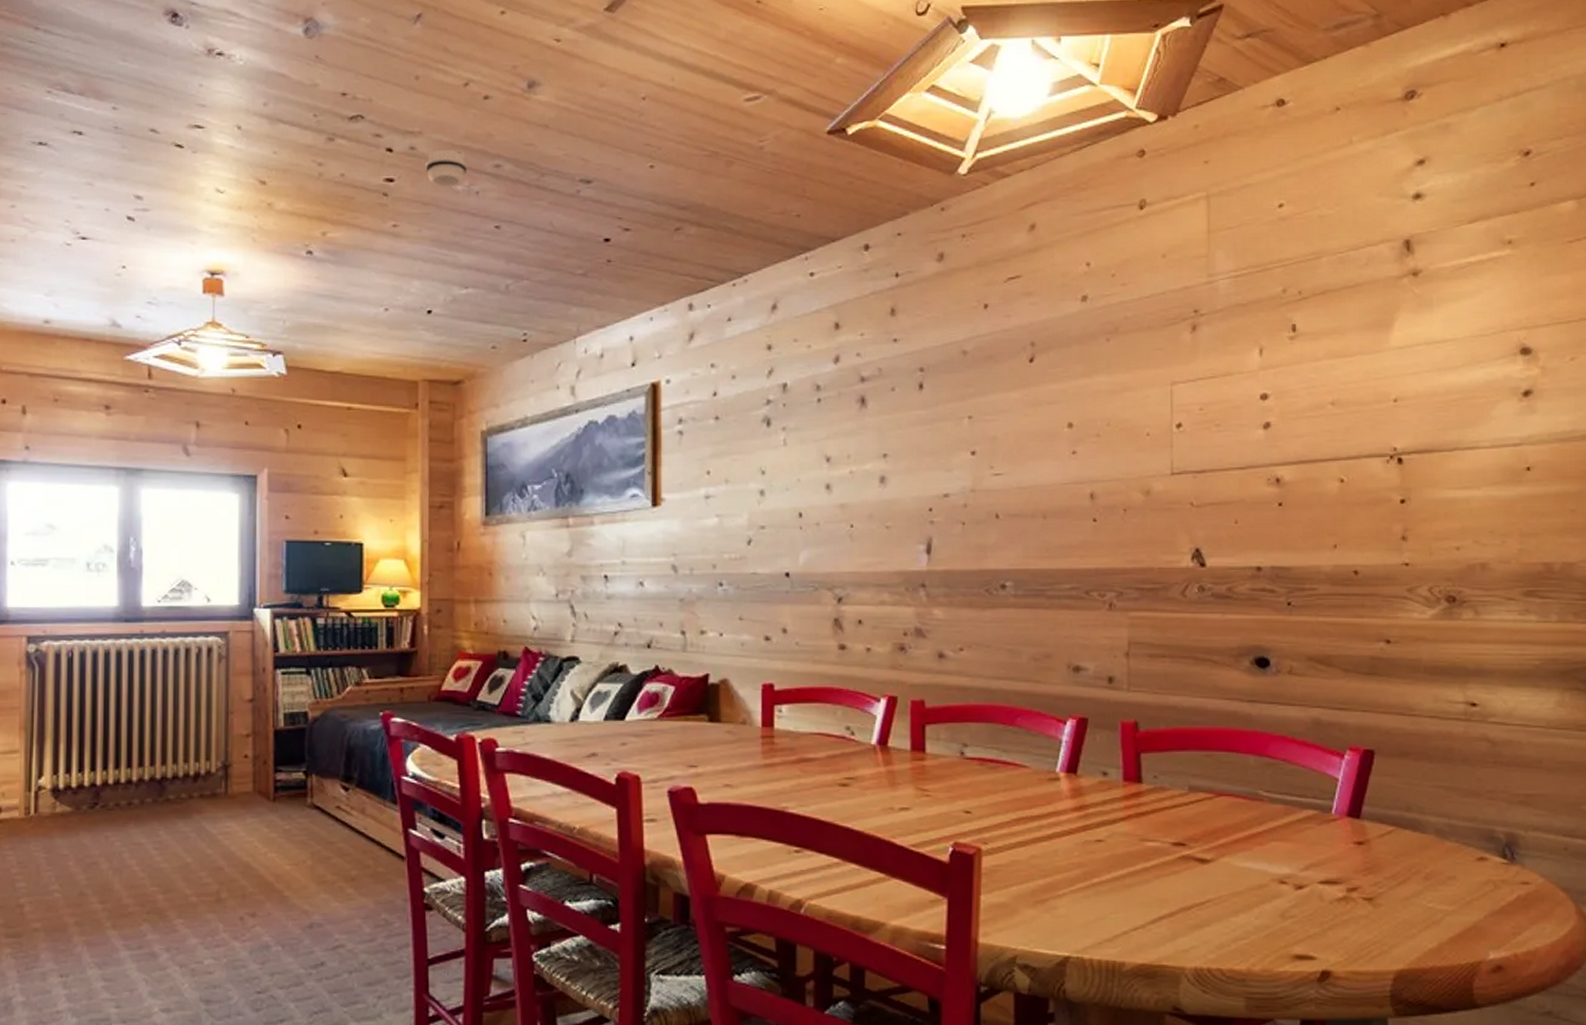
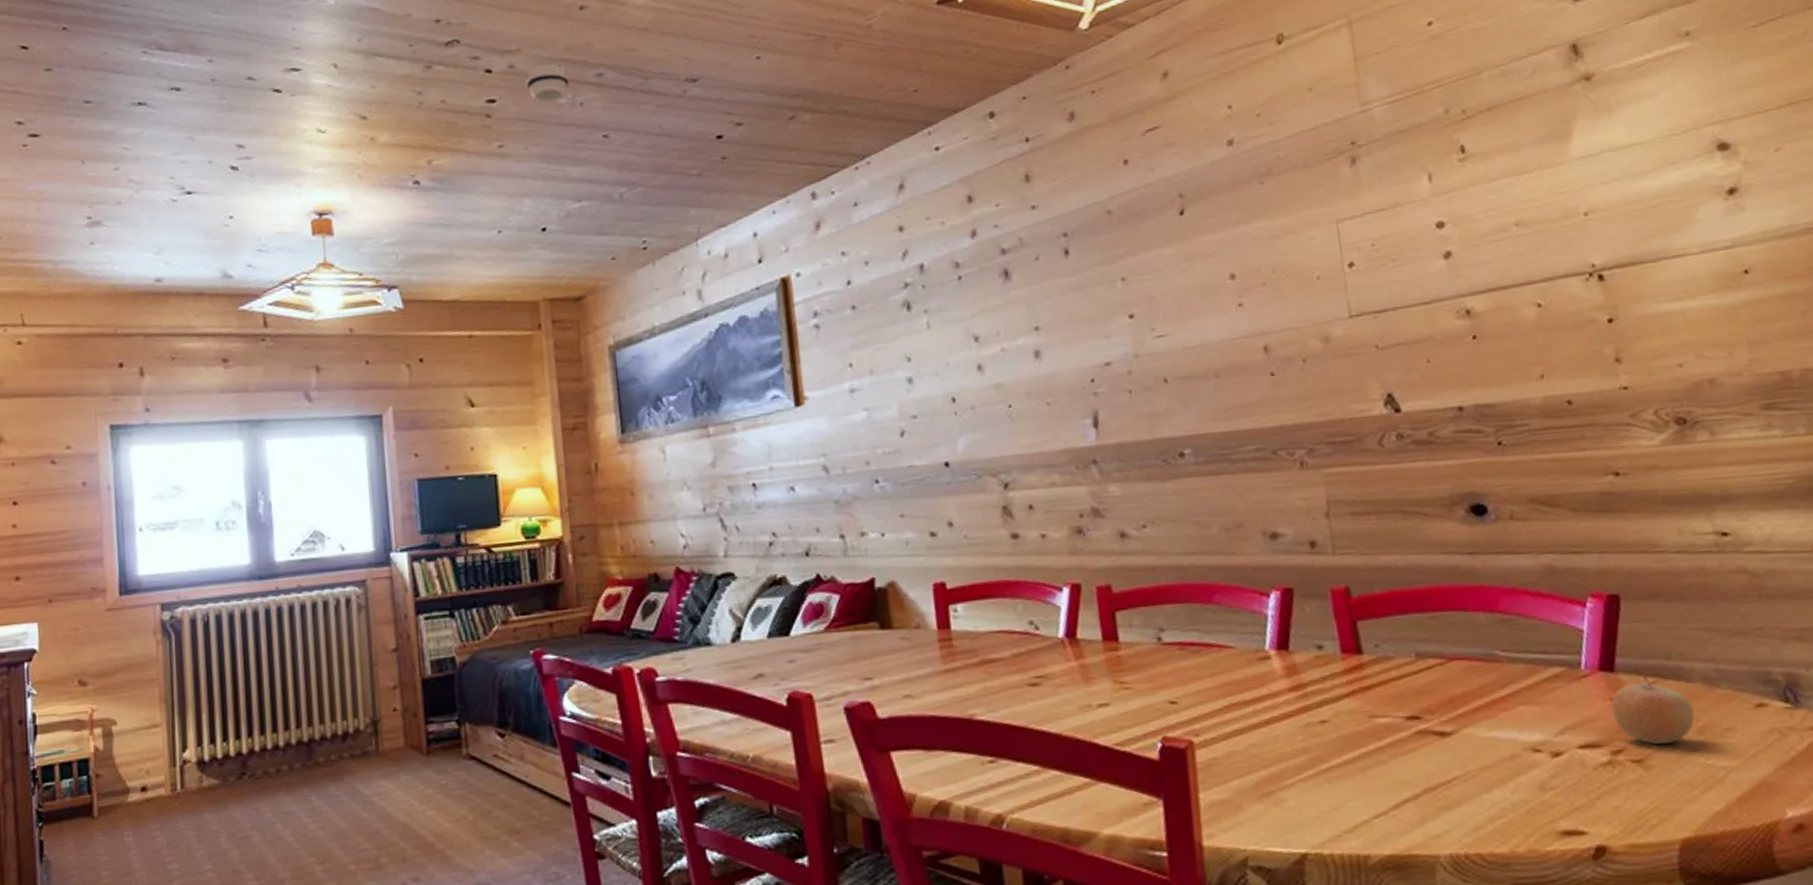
fruit: none [1352,823,1424,885] -> present [1610,675,1695,744]

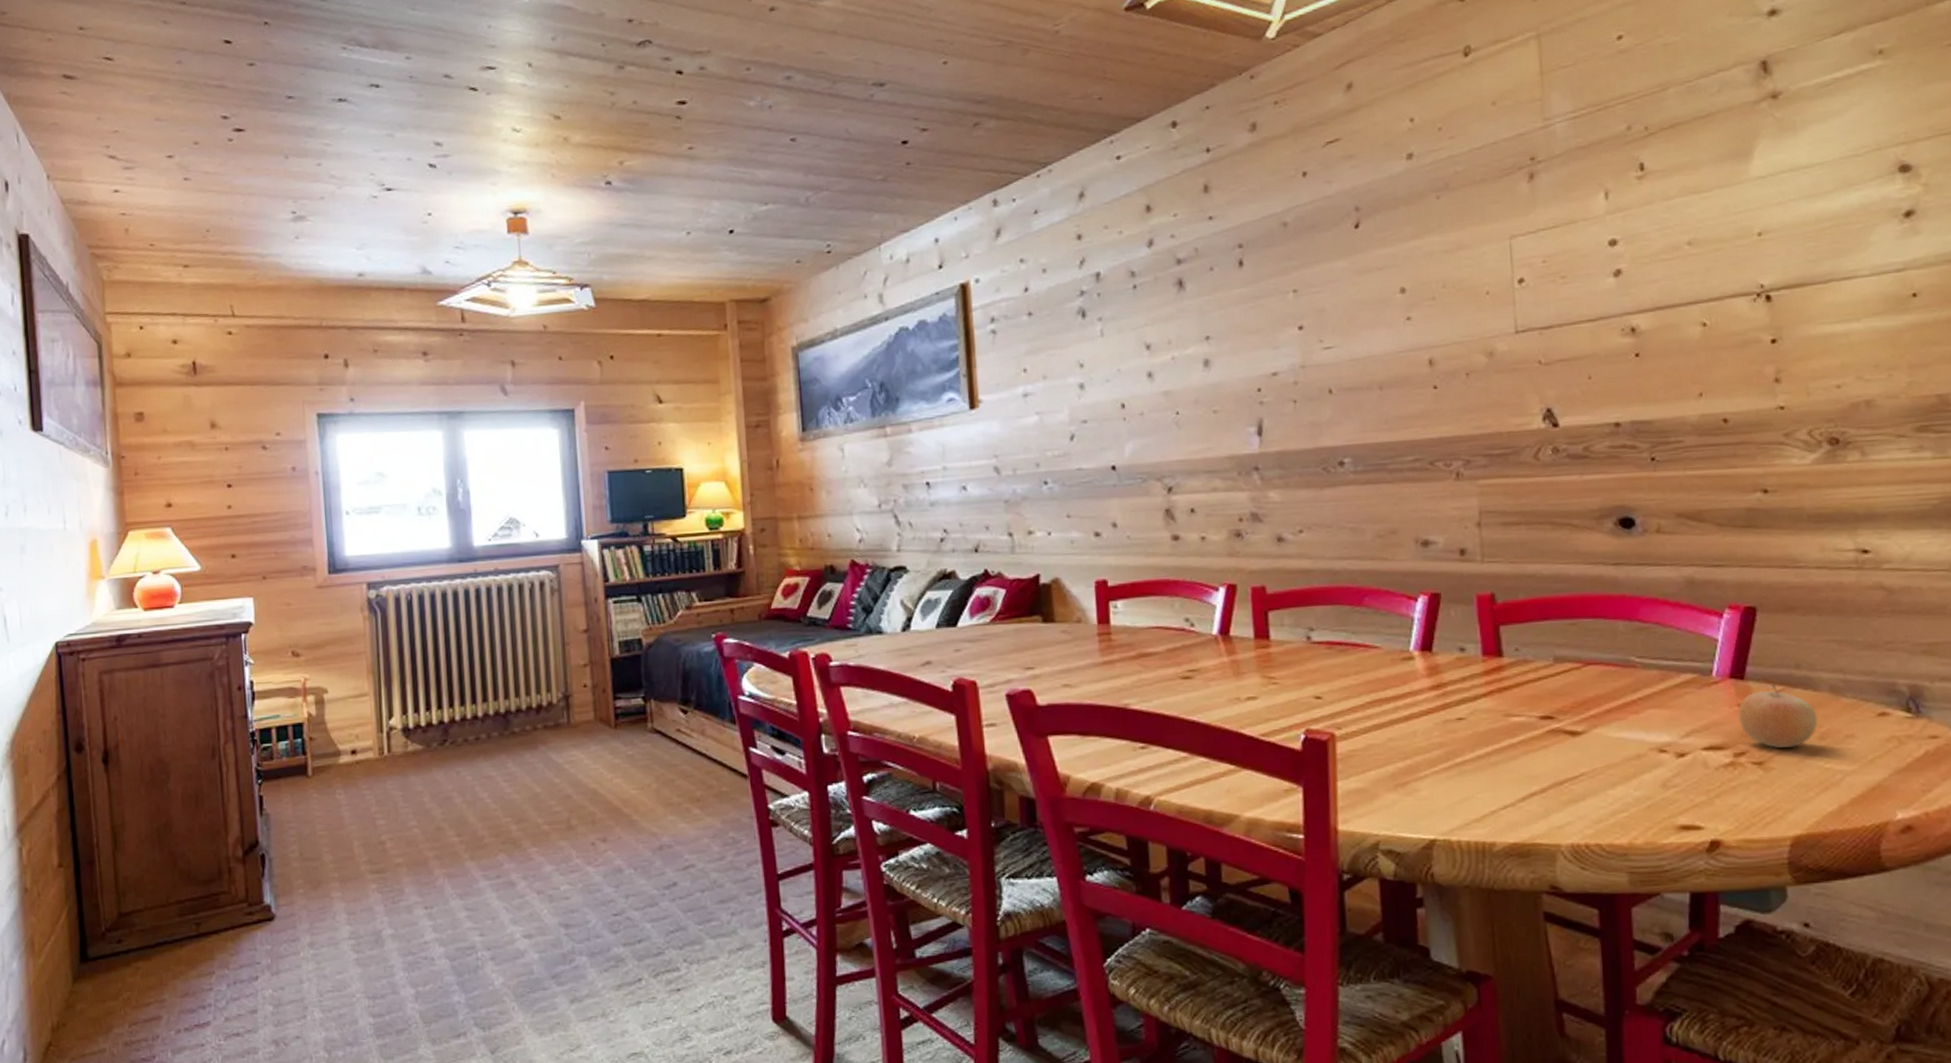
smoke detector: present [526,63,571,103] -> none [716,65,760,105]

